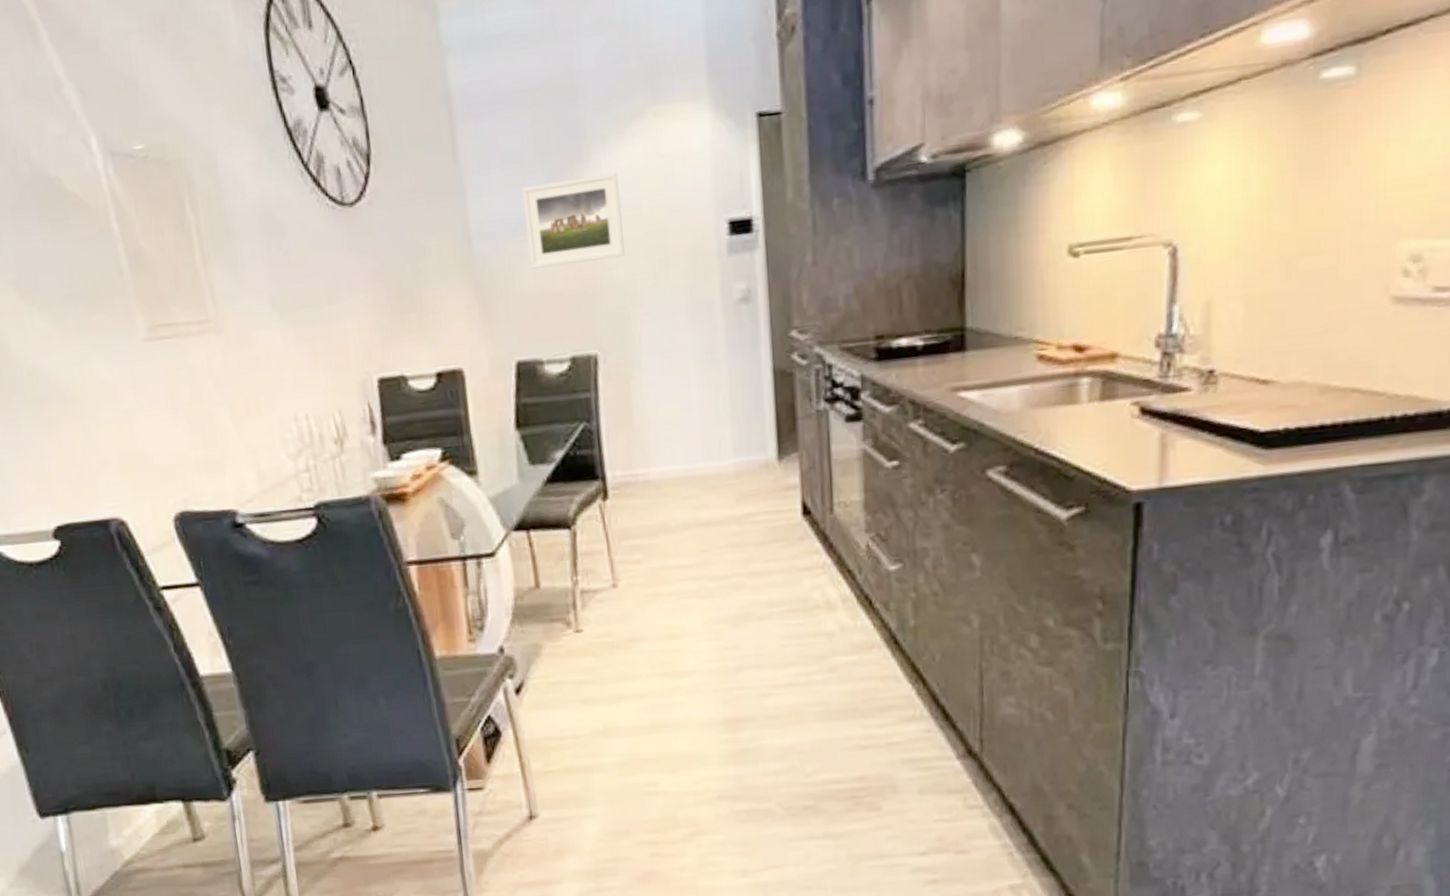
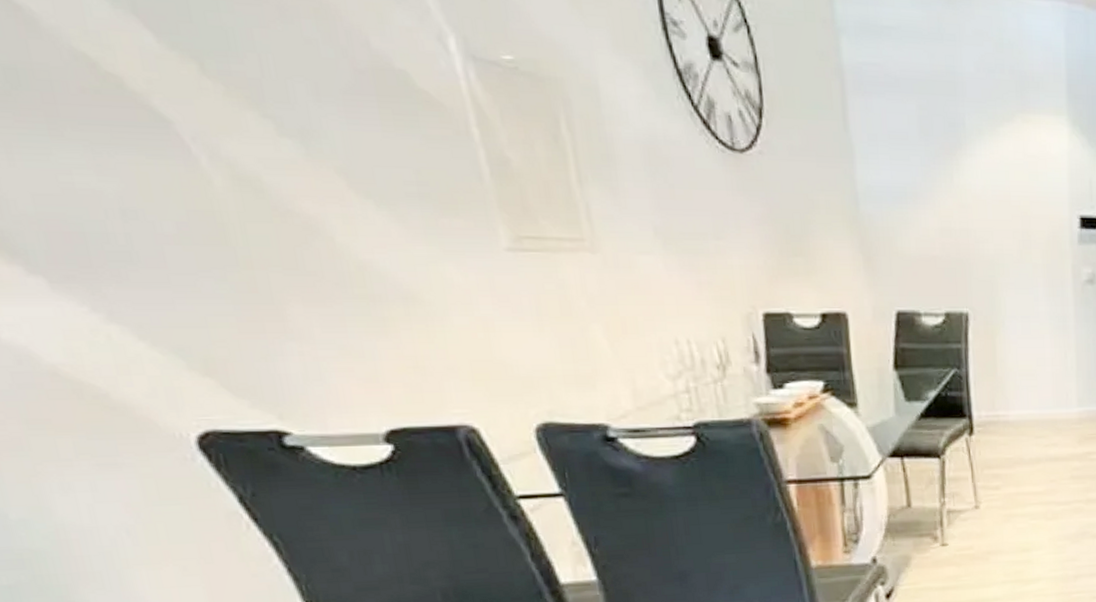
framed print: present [522,172,625,269] -> none [906,161,994,234]

